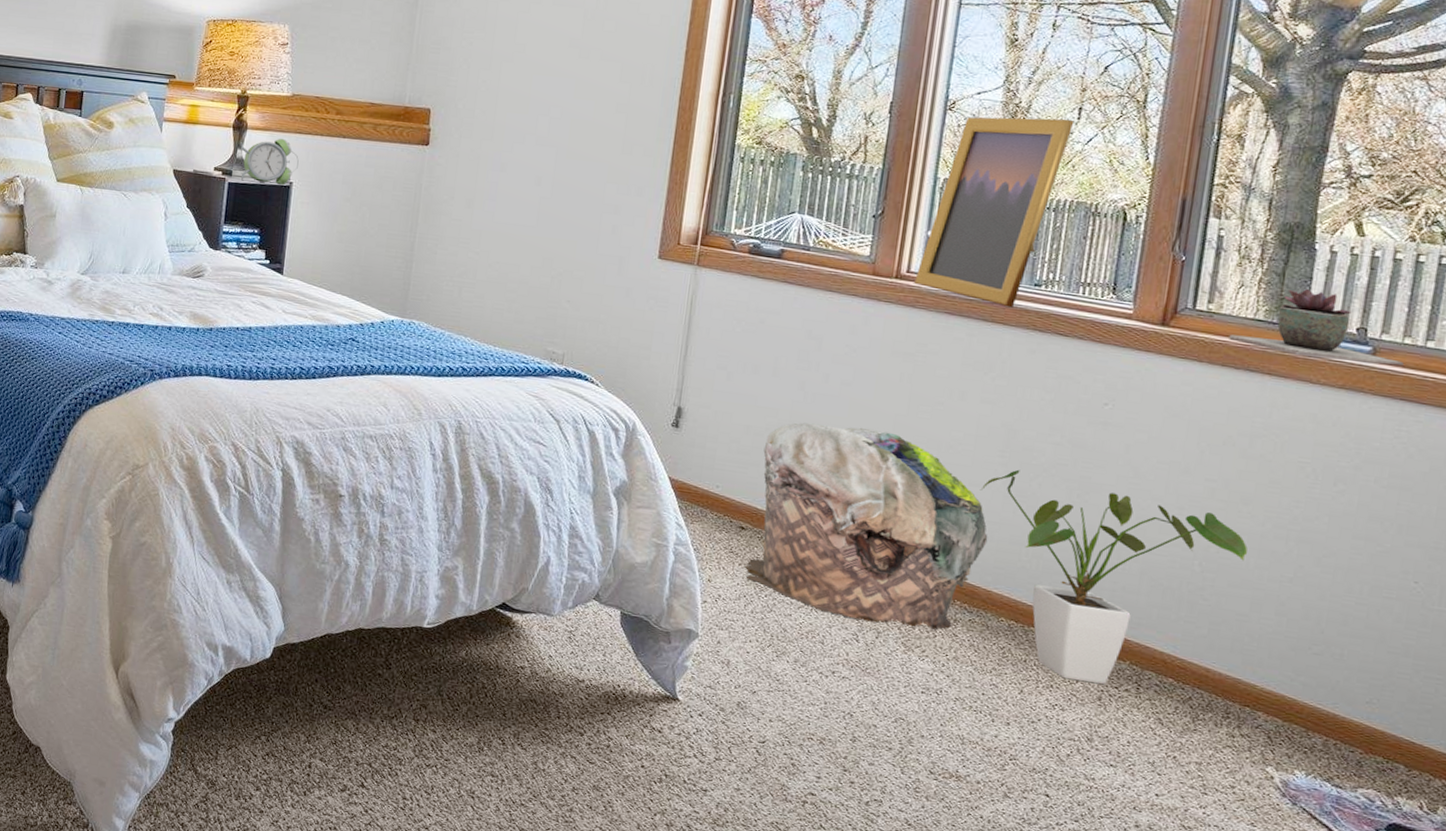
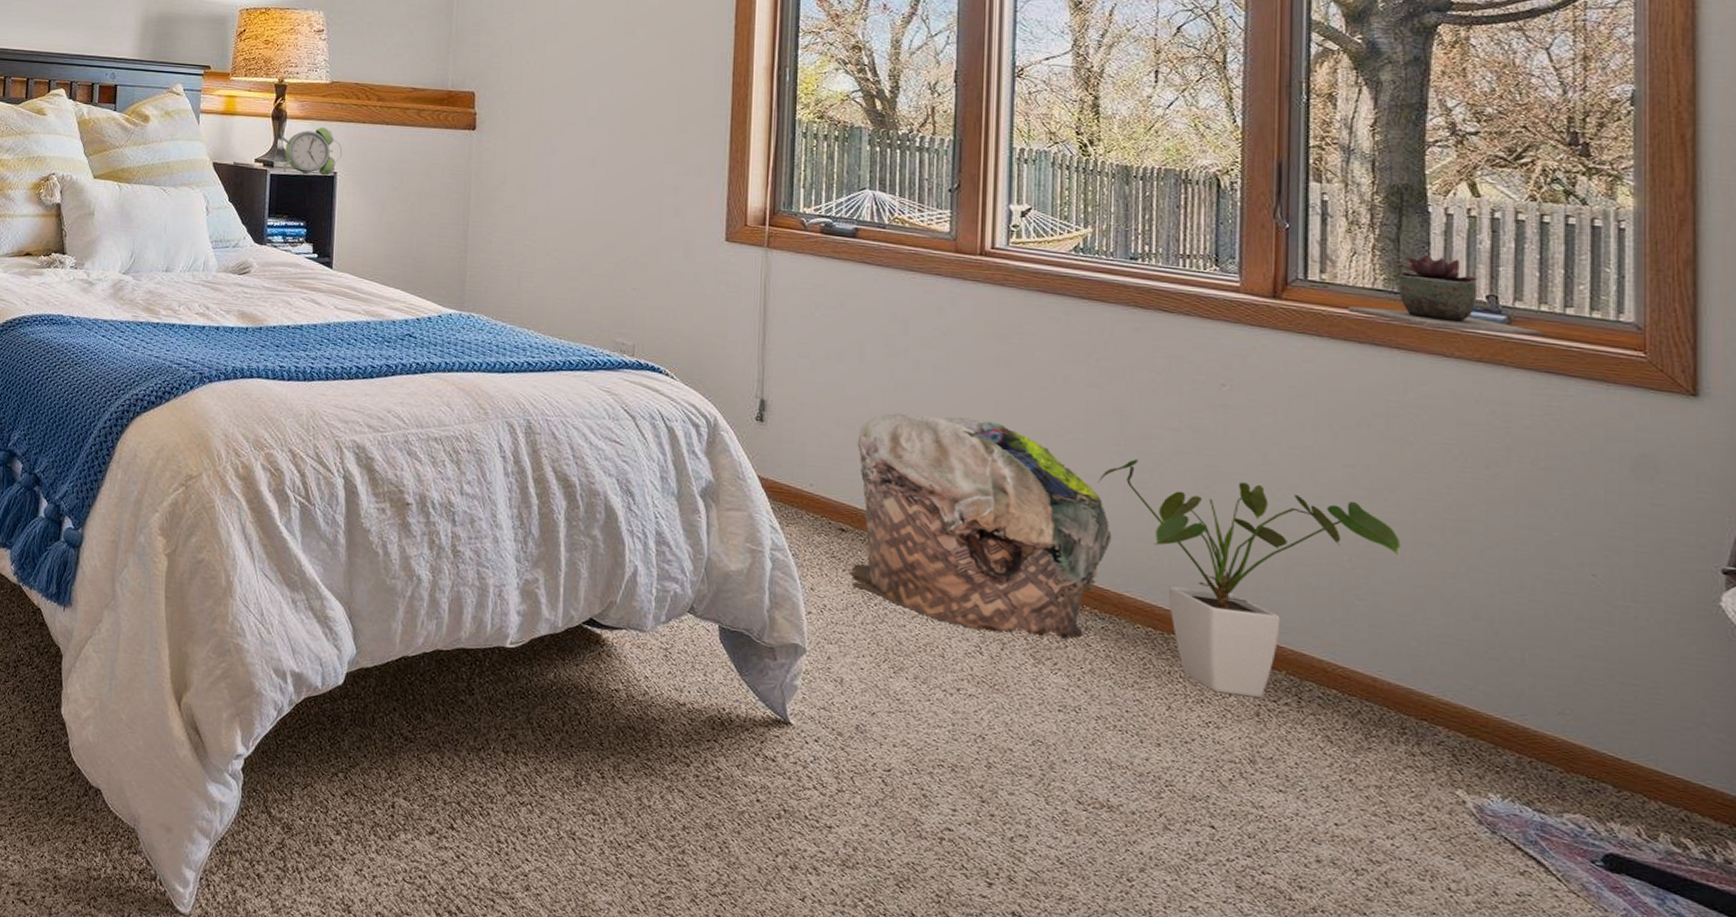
picture frame: present [914,116,1075,308] -> none [1001,82,1152,283]

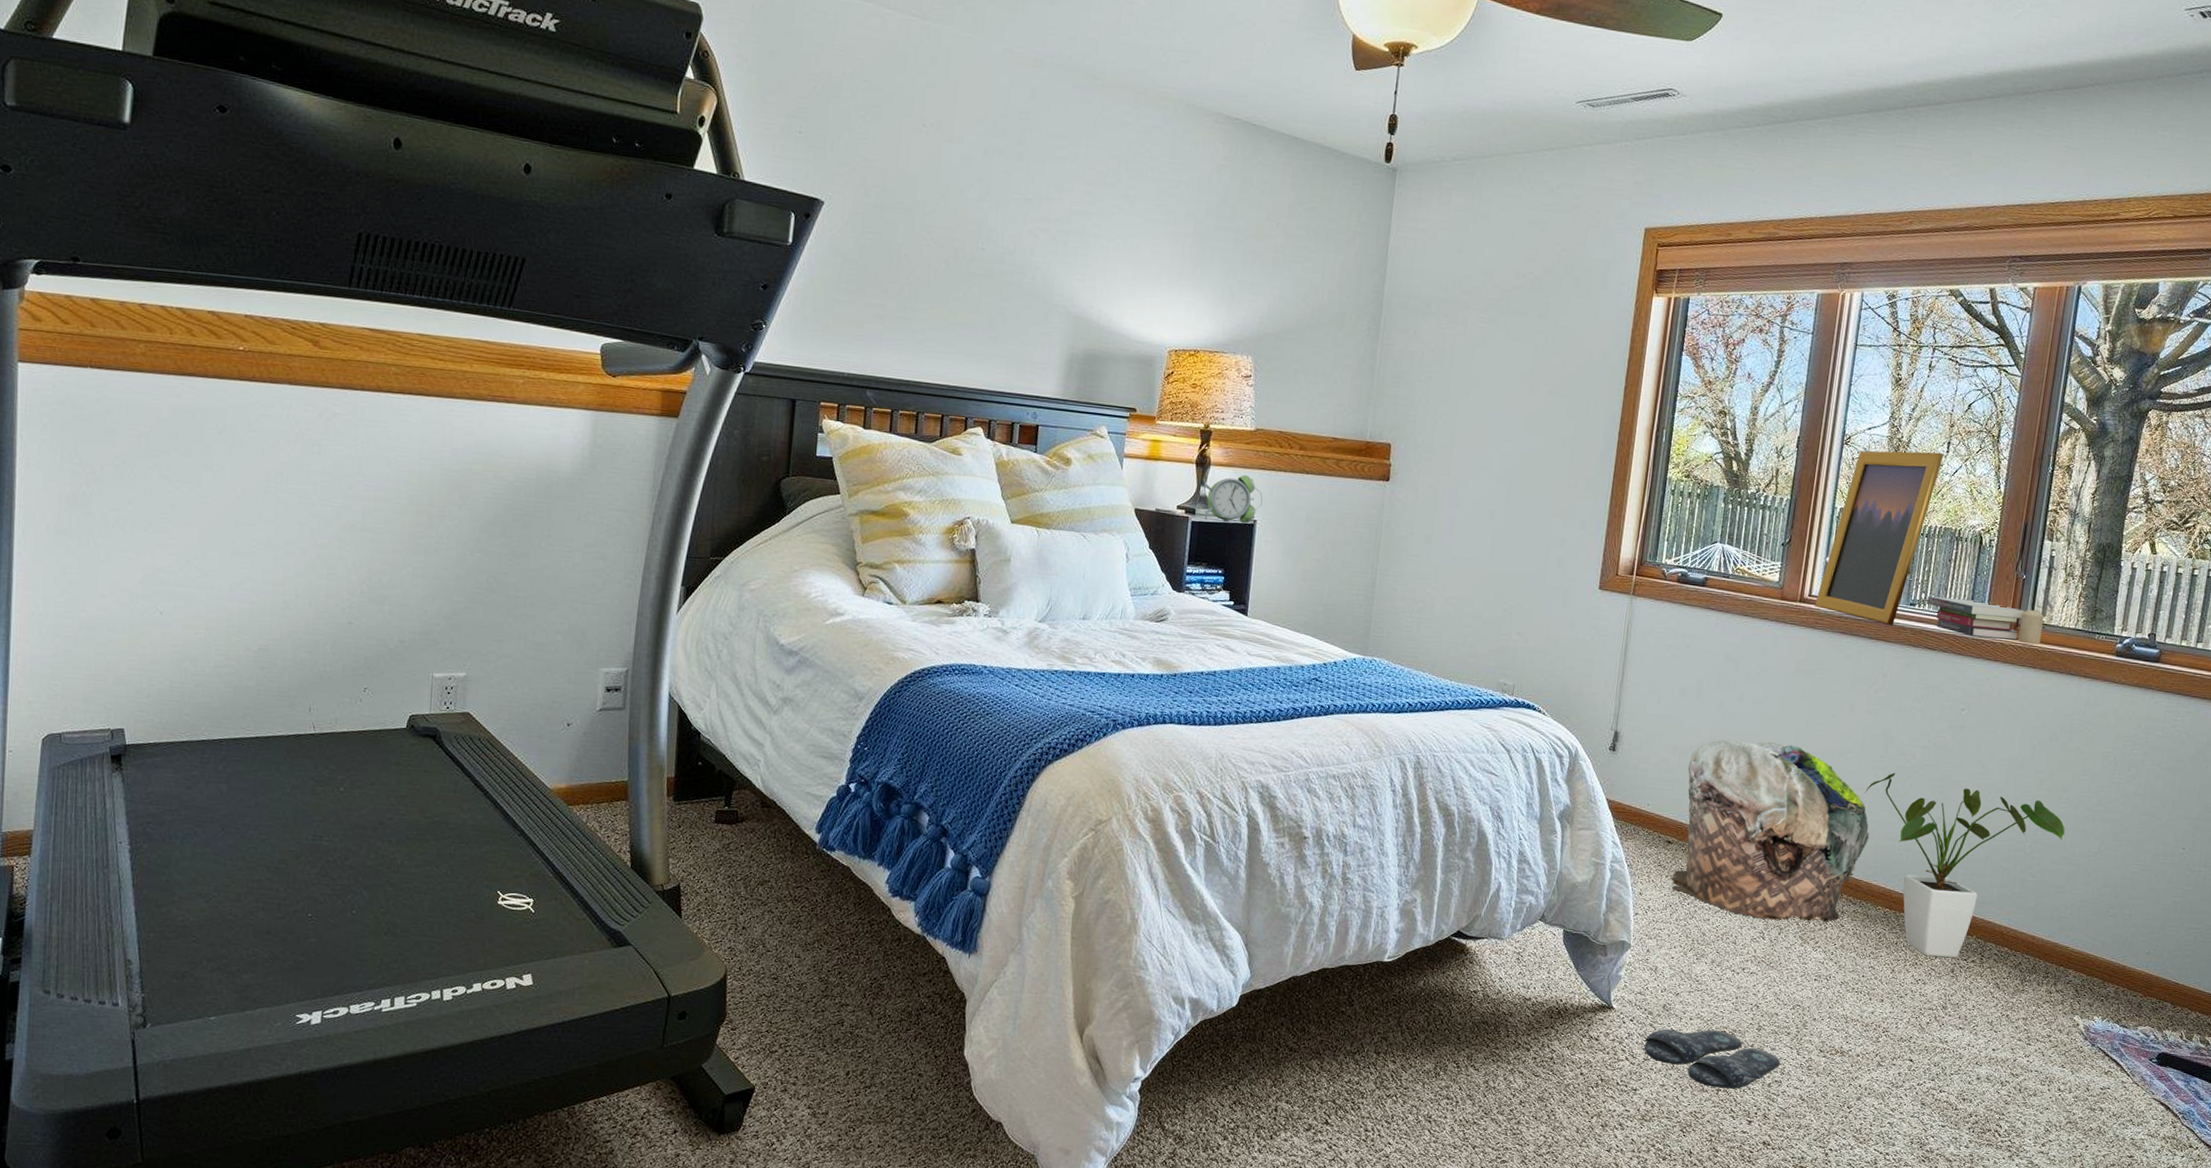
slippers: none [837,755,1024,839] -> present [1644,1029,1781,1089]
picture frame: none [1001,82,1152,283] -> present [1814,450,1944,626]
books: none [1153,248,1295,302] -> present [1927,595,2025,640]
candle: none [1289,264,1324,308] -> present [2018,609,2044,645]
succulent plant: present [1348,255,1543,337] -> none [2056,601,2181,666]

